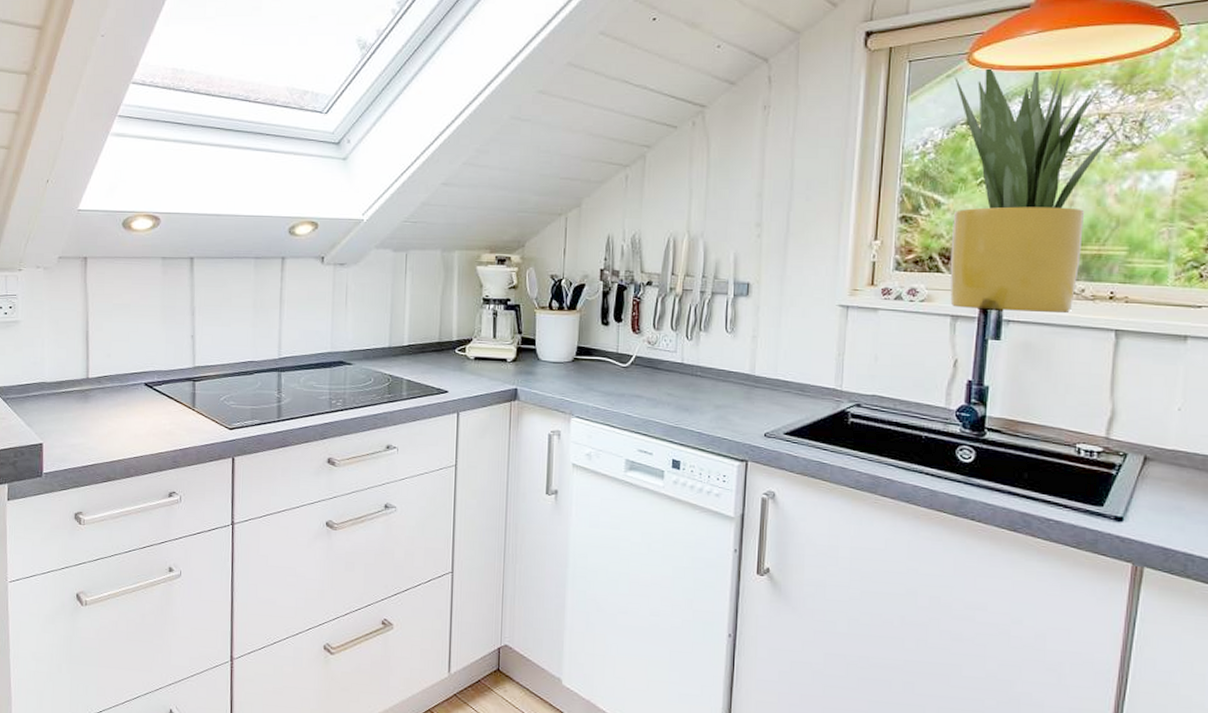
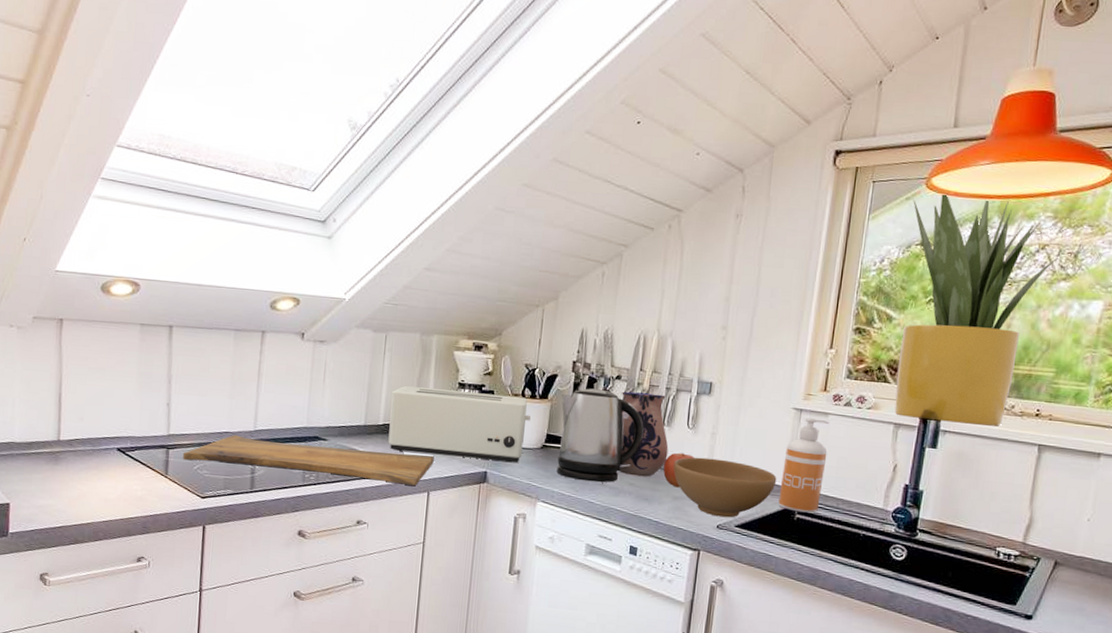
cutting board: none [209,364,462,408] -> present [183,435,434,487]
toaster: none [414,304,559,378] -> present [388,385,531,463]
kettle: none [590,296,679,395] -> present [556,388,644,483]
ceramic pitcher: none [654,297,707,386] -> present [619,391,669,477]
fruit: none [702,359,735,396] -> present [663,452,694,488]
bowl: none [713,362,826,425] -> present [673,457,777,518]
soap dispenser: none [829,315,880,416] -> present [778,418,829,514]

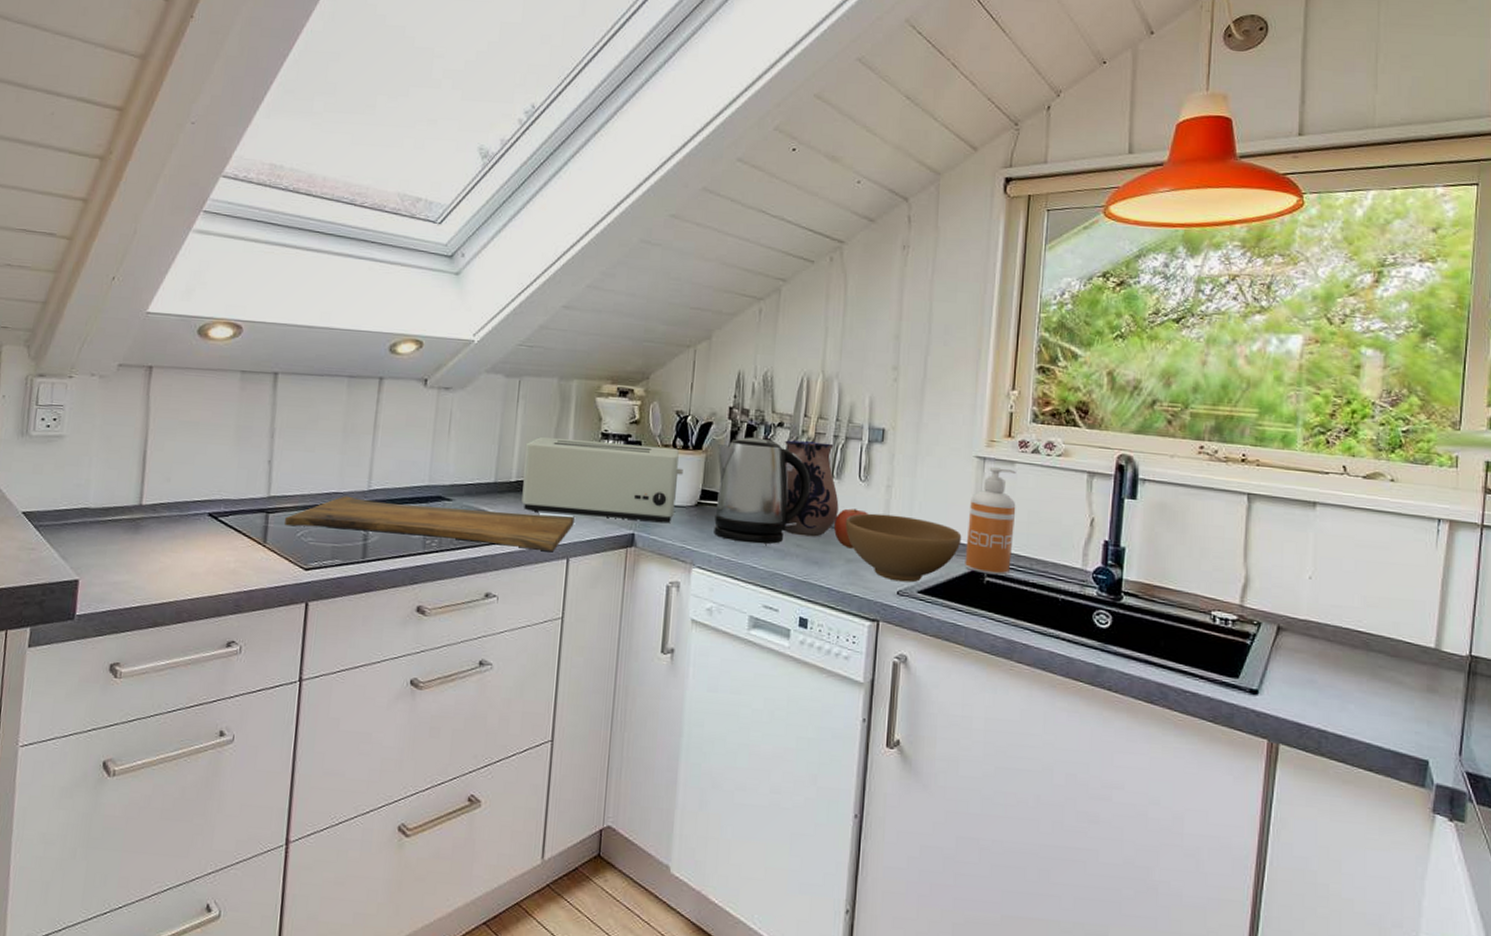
planter: present [894,193,1058,427] -> none [1086,221,1250,474]

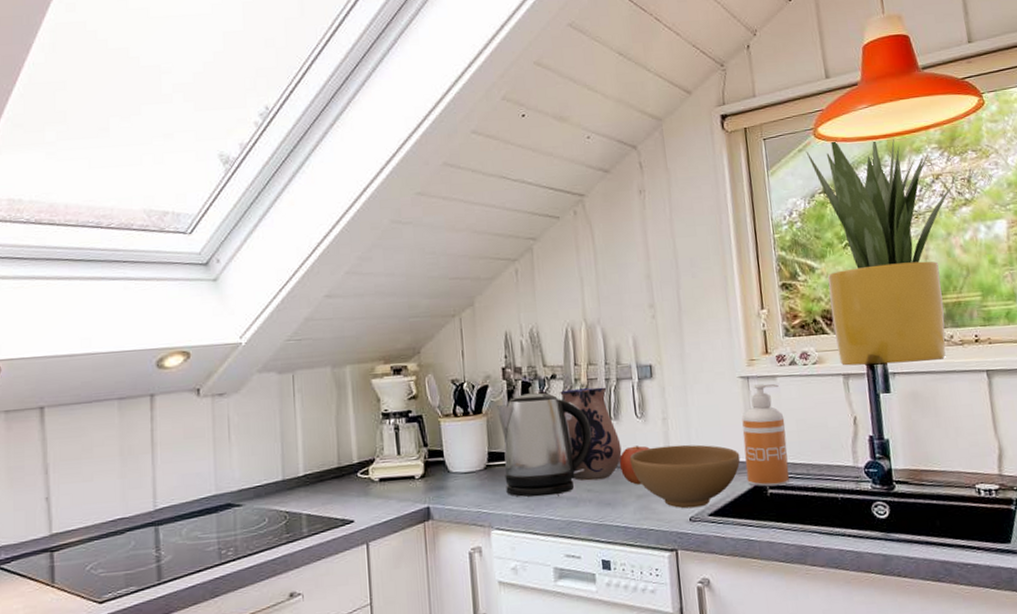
cutting board: present [285,495,574,552] -> none [71,500,368,562]
toaster: present [521,436,683,523] -> none [309,416,468,503]
planter: none [1086,221,1250,474] -> present [806,137,953,366]

